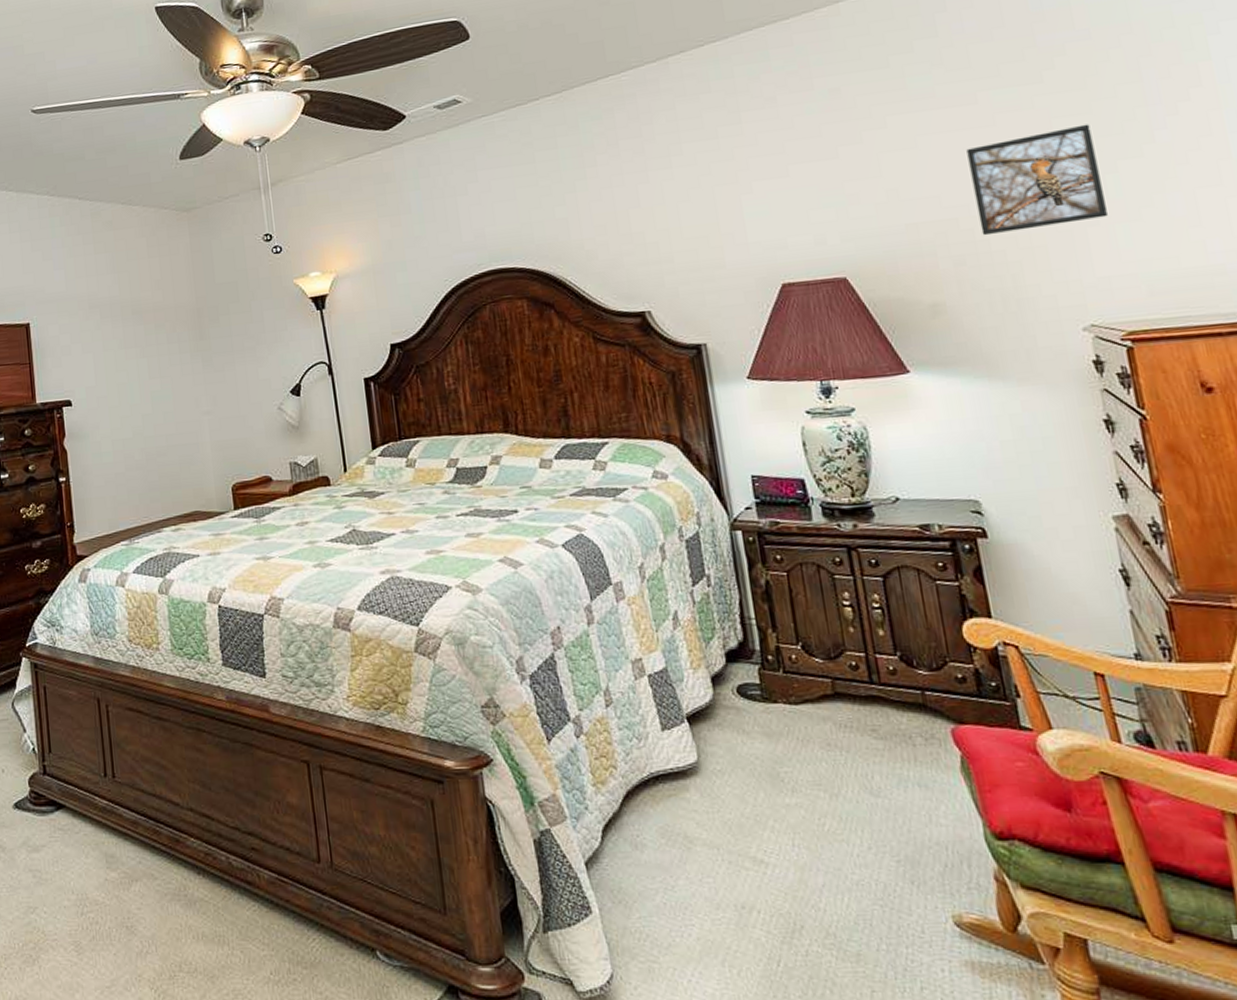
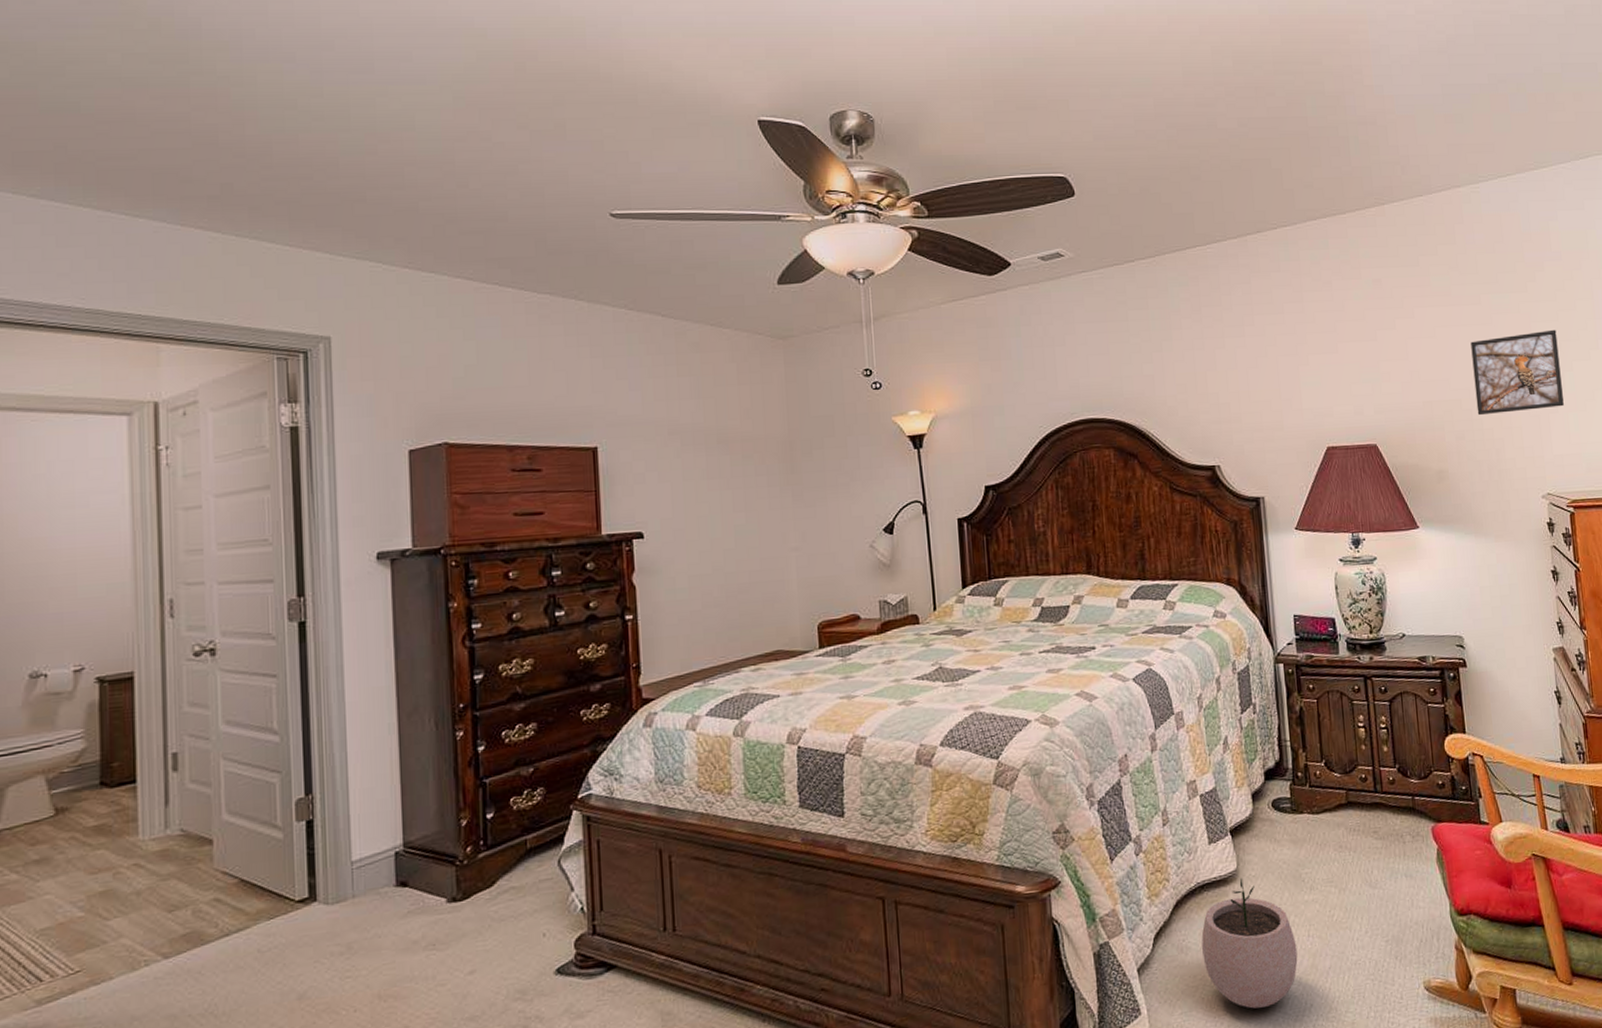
plant pot: none [659,770,781,922] -> present [1201,877,1298,1009]

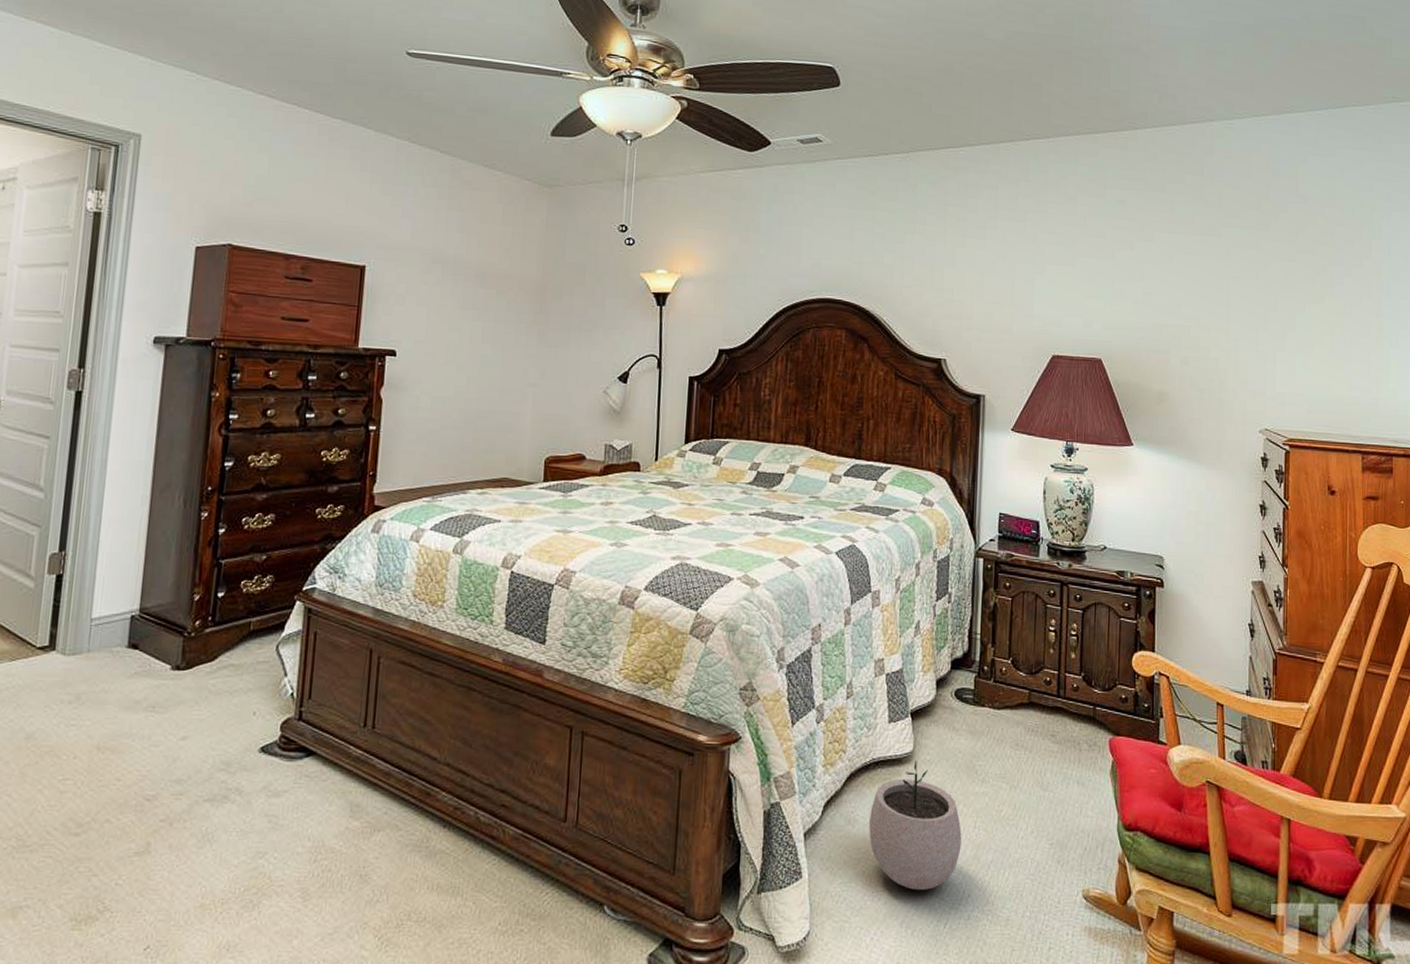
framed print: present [1470,329,1564,416] -> none [1205,270,1293,346]

